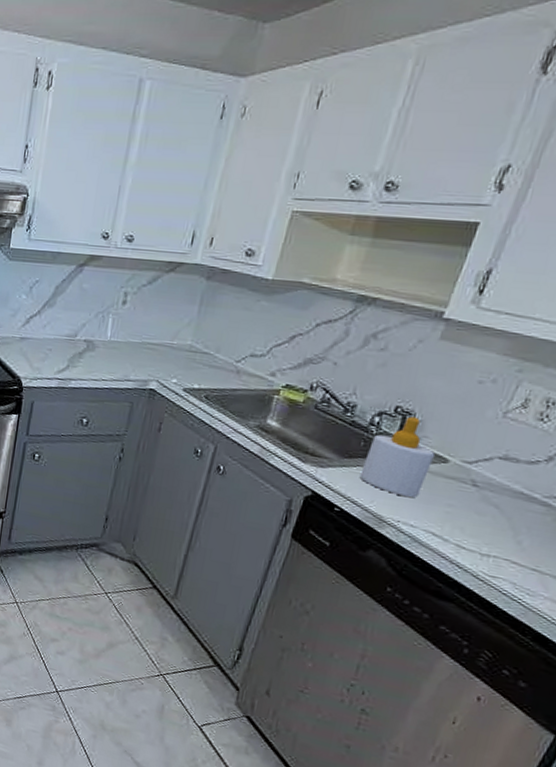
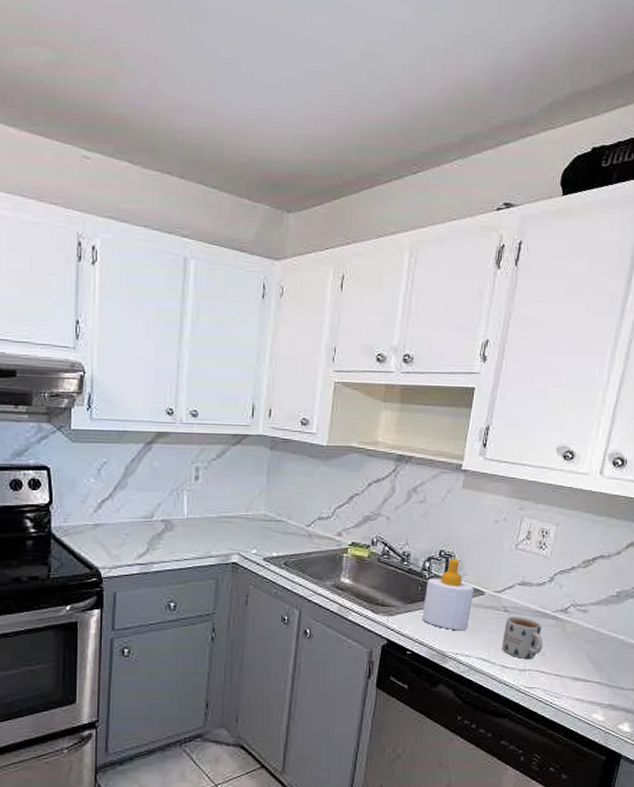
mug: none [461,492,524,545] -> present [502,617,543,658]

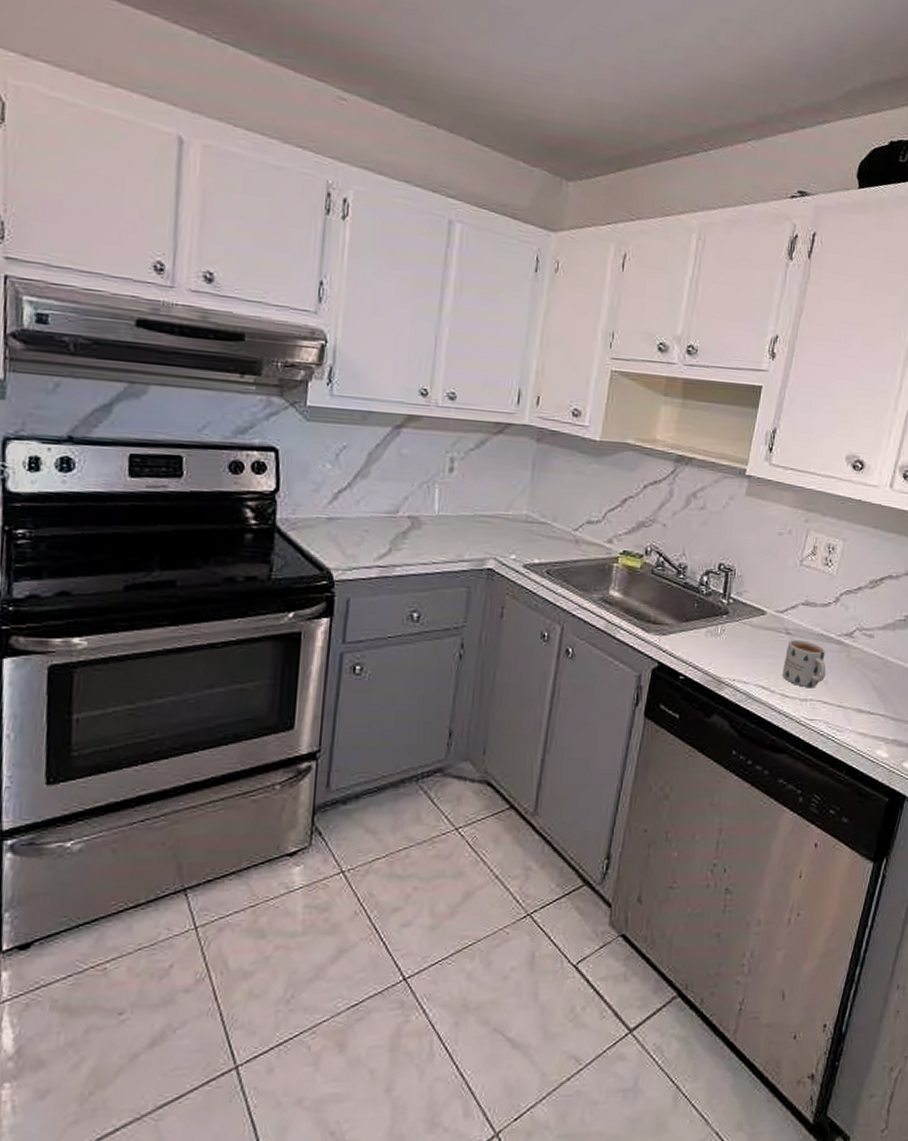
soap bottle: present [422,558,474,631] -> none [697,573,754,655]

